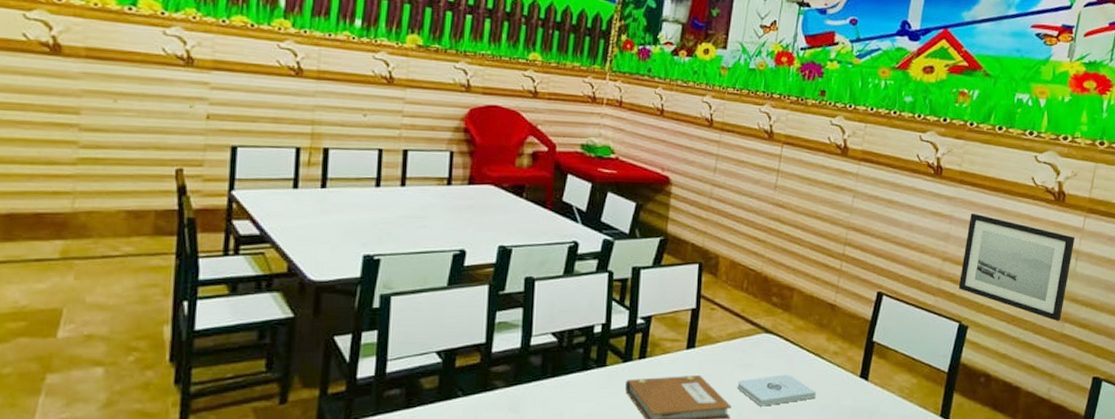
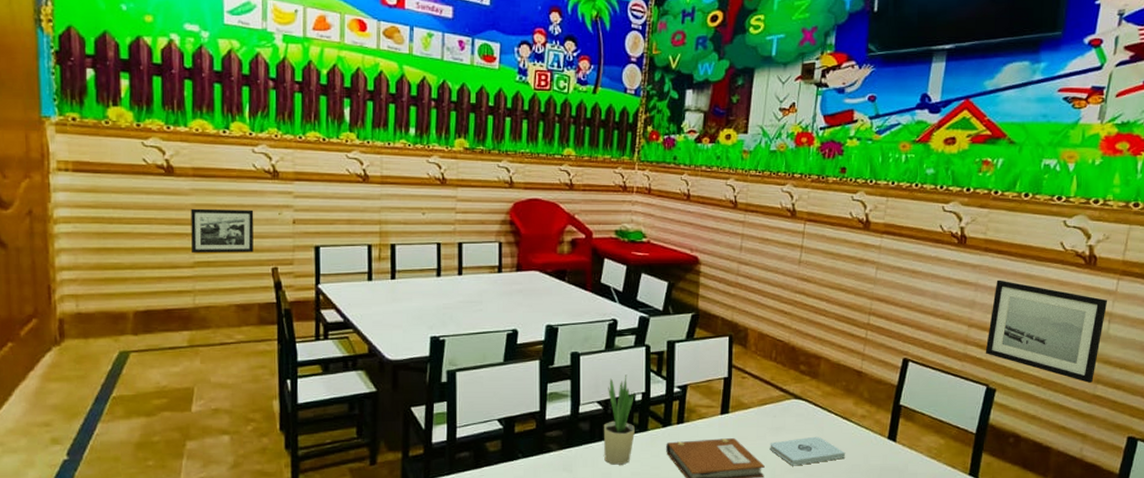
picture frame: none [75,95,159,150] -> present [190,208,254,252]
potted plant: none [556,303,594,405] -> present [603,374,635,465]

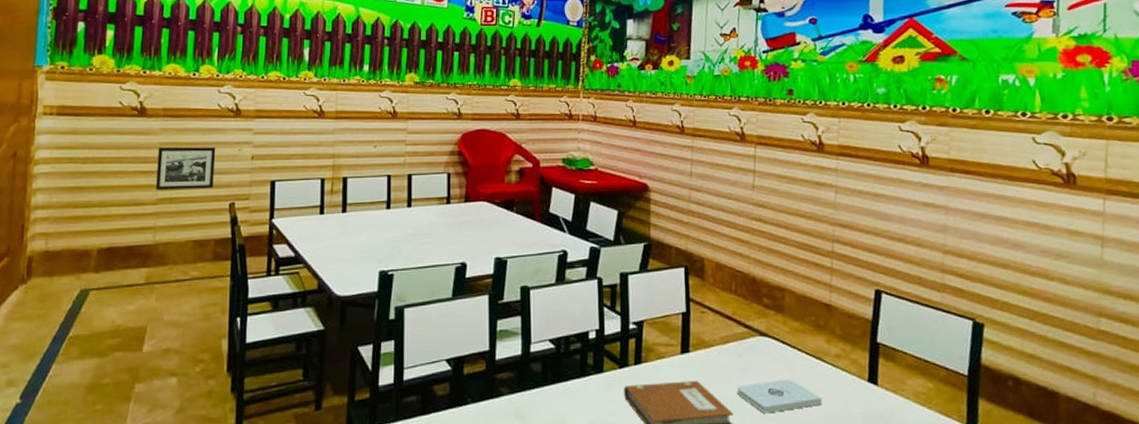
potted plant: present [603,374,635,465] -> none [556,310,590,411]
wall art: present [985,280,1108,384] -> none [965,202,1097,317]

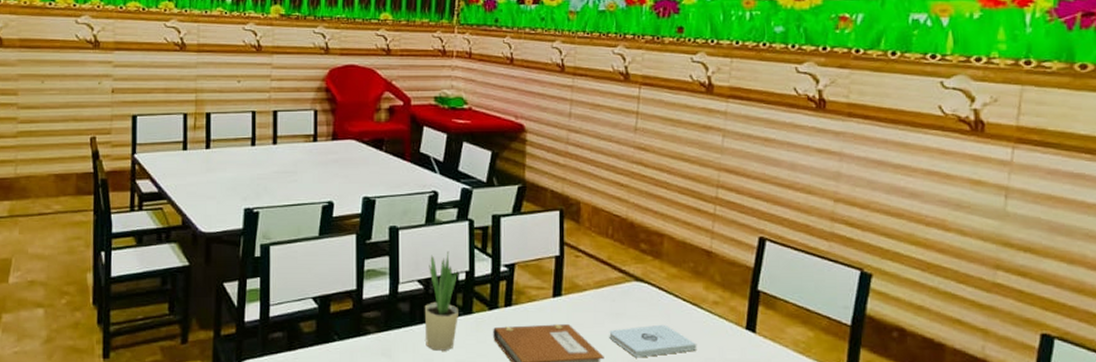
picture frame: present [156,147,216,190] -> none [15,78,75,122]
potted plant: none [556,310,590,411] -> present [424,251,458,351]

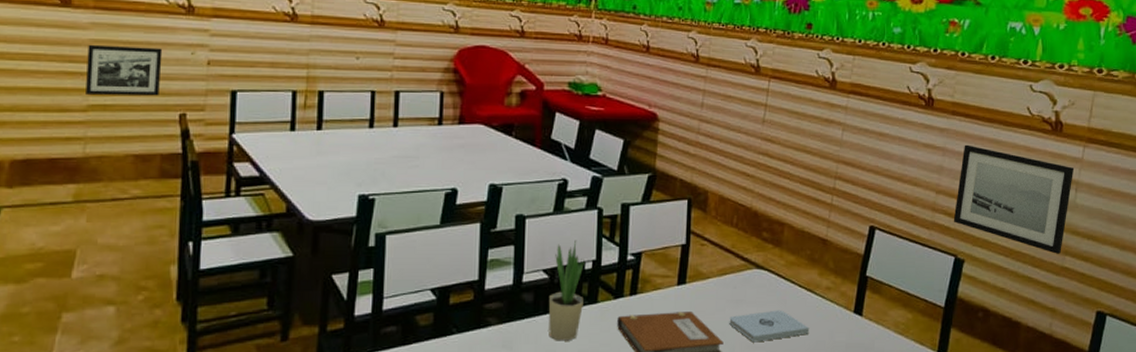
picture frame: none [15,78,75,122] -> present [86,44,163,96]
wall art: none [856,148,1002,270] -> present [953,144,1075,255]

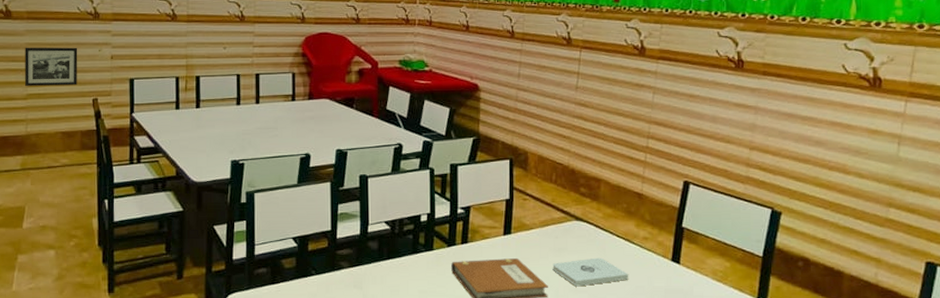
potted plant: present [548,240,584,341] -> none [391,196,421,283]
wall art: present [953,144,1075,255] -> none [768,103,896,207]

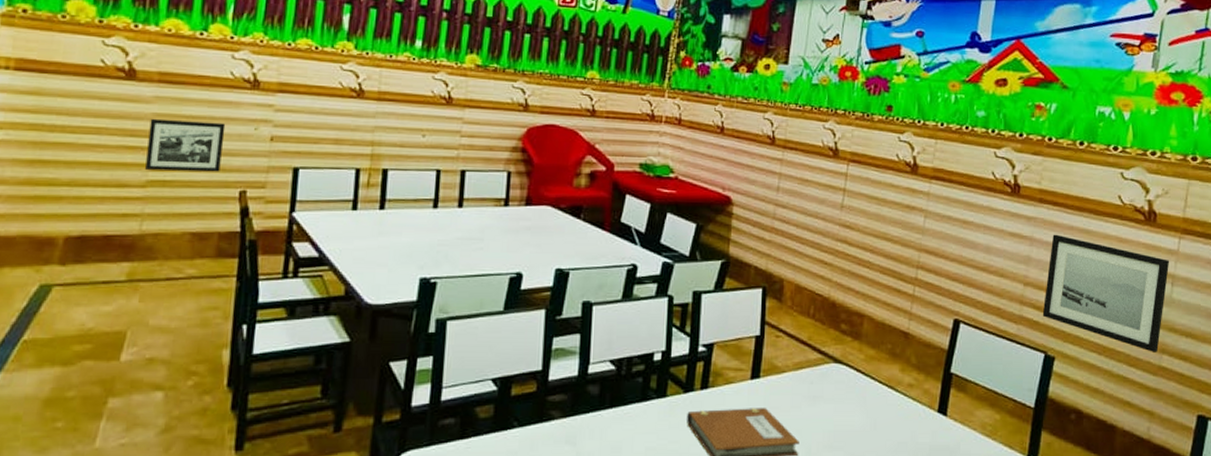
notepad: present [552,257,629,287] -> none [805,407,891,443]
wall art: none [768,103,896,207] -> present [1042,234,1170,354]

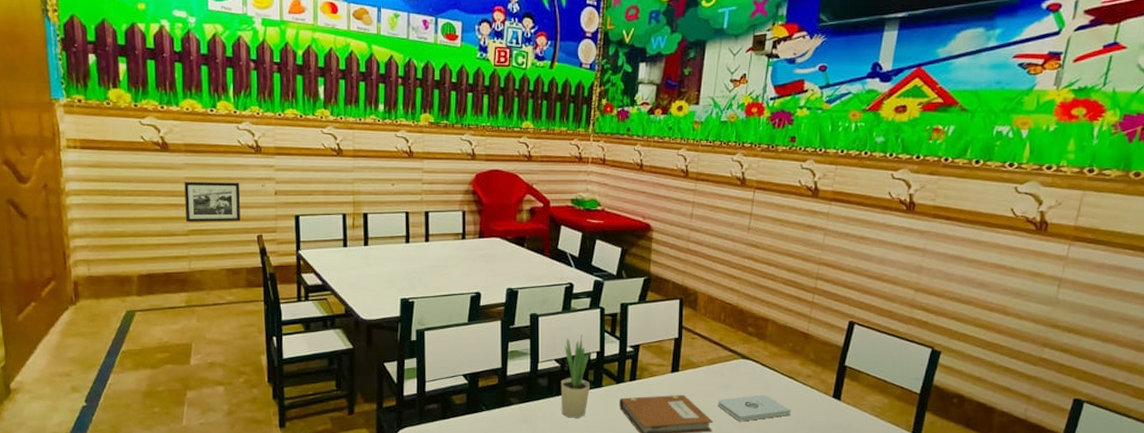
potted plant: none [614,329,653,437] -> present [560,334,590,418]
notepad: none [805,407,891,443] -> present [718,394,791,422]
wall art: present [1042,234,1170,354] -> none [931,245,1058,347]

